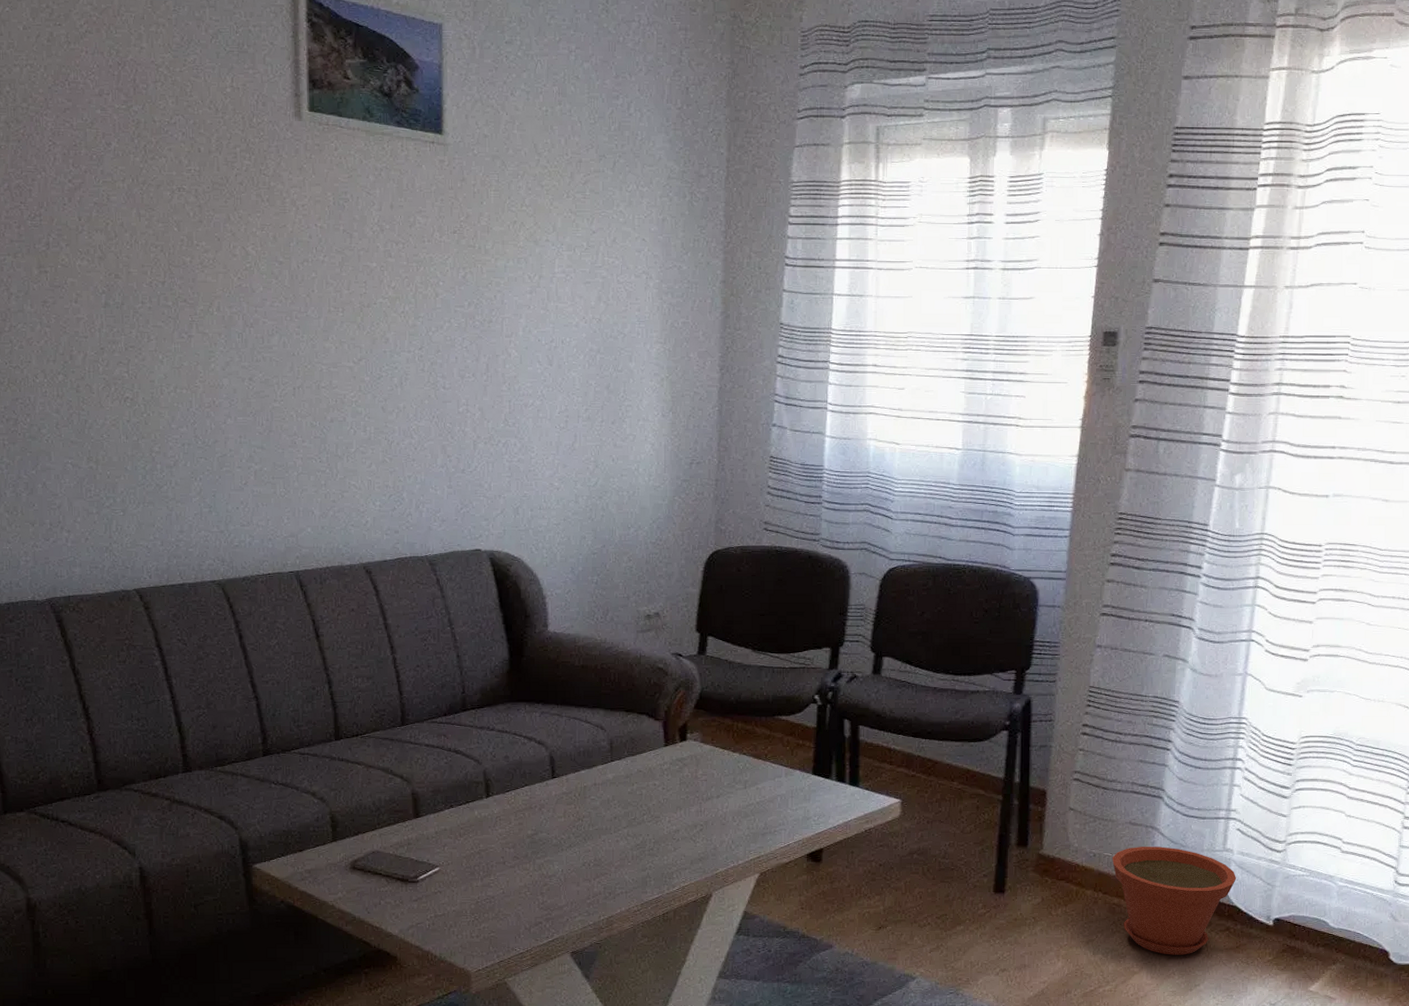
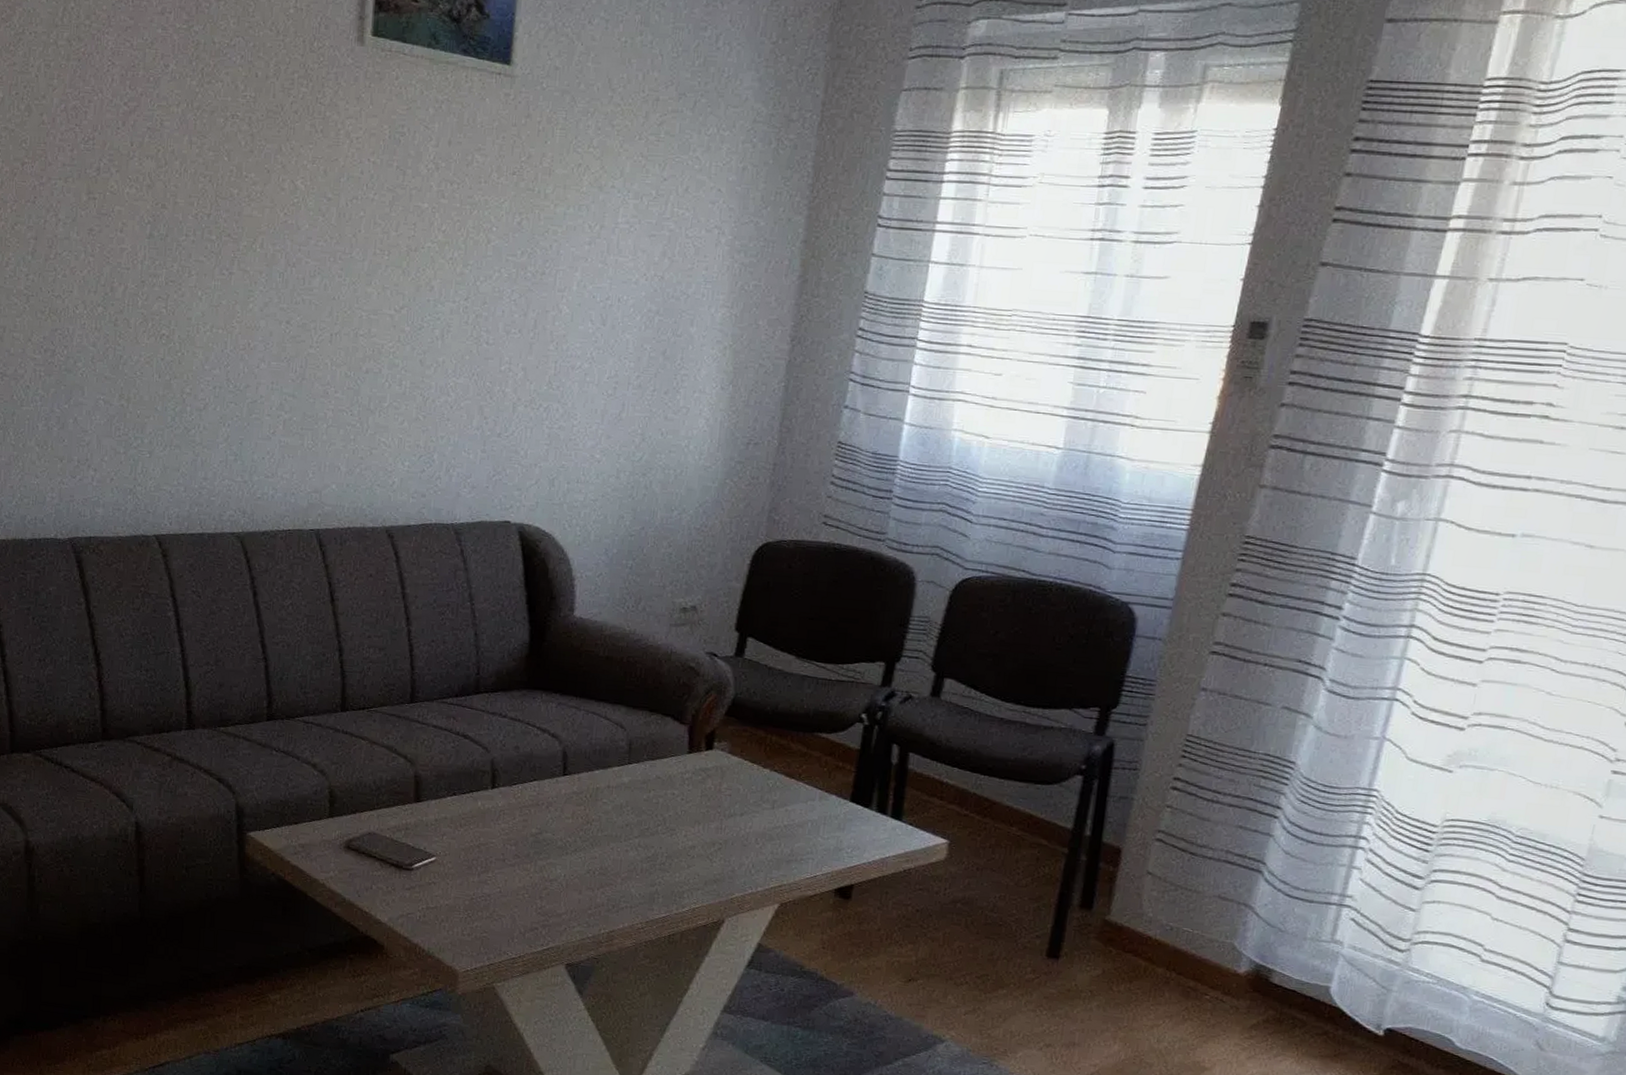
plant pot: present [1112,847,1237,955] -> none [1192,925,1344,1057]

